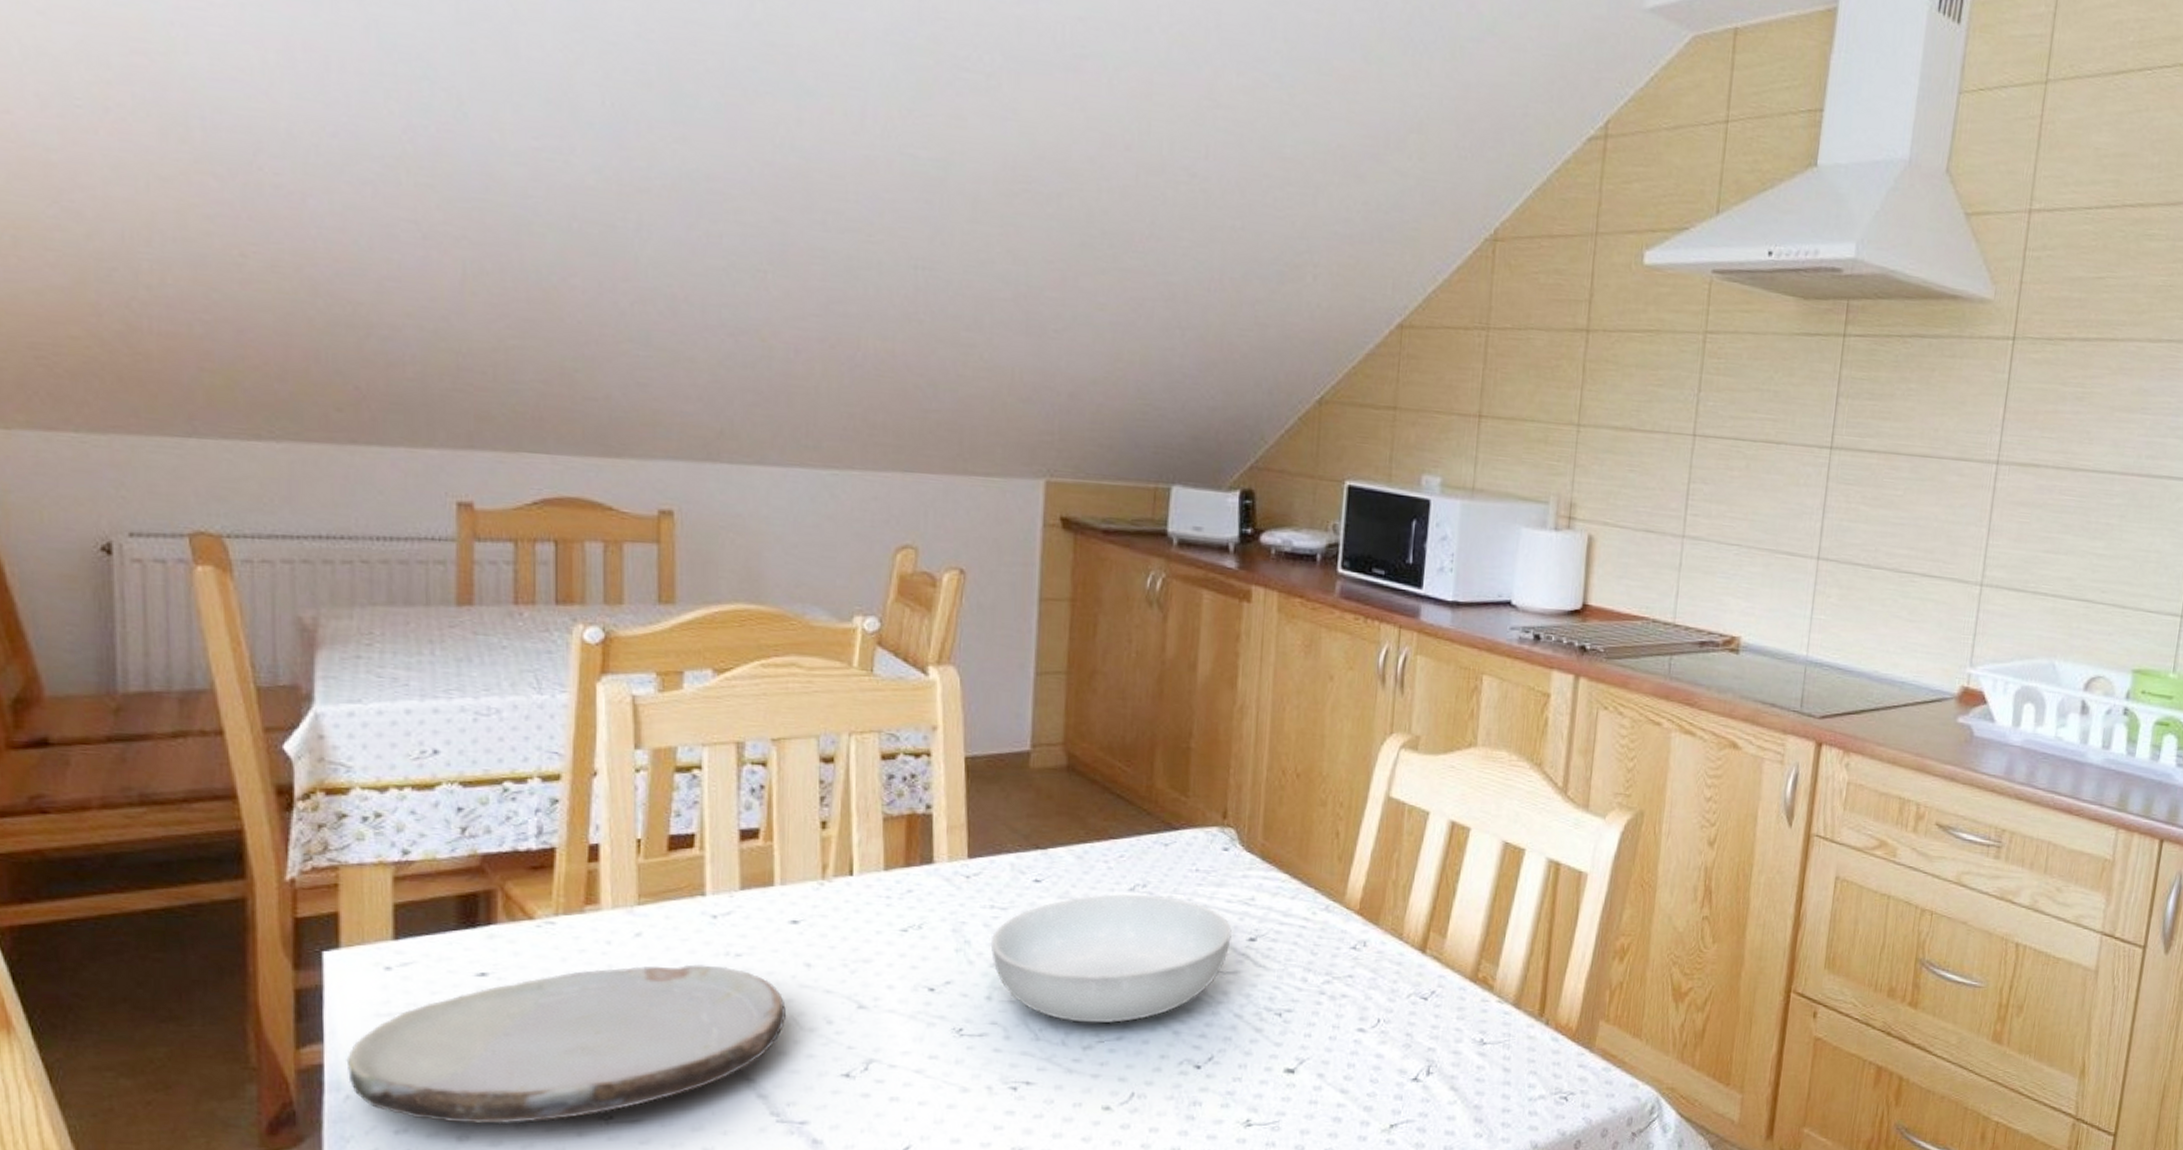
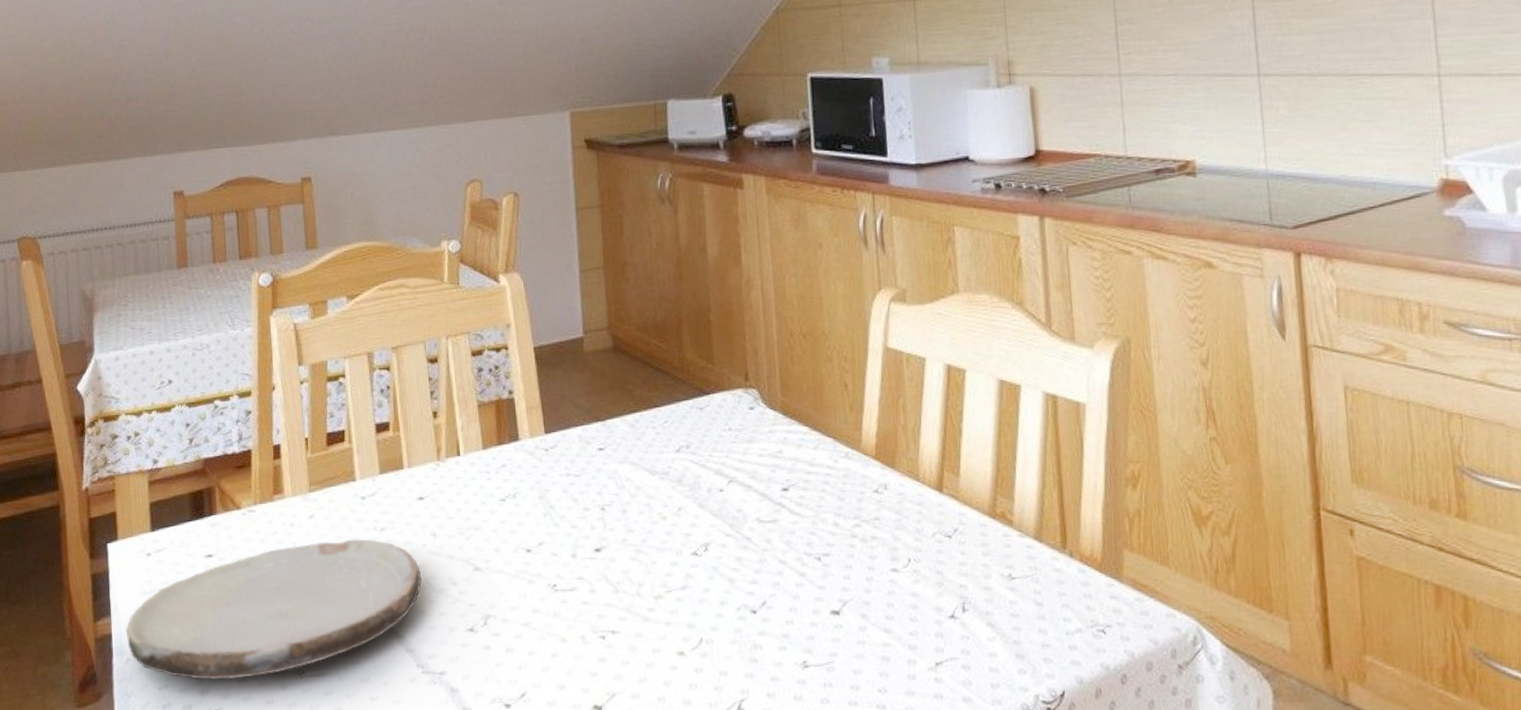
serving bowl: present [990,894,1233,1023] -> none [570,454,768,575]

